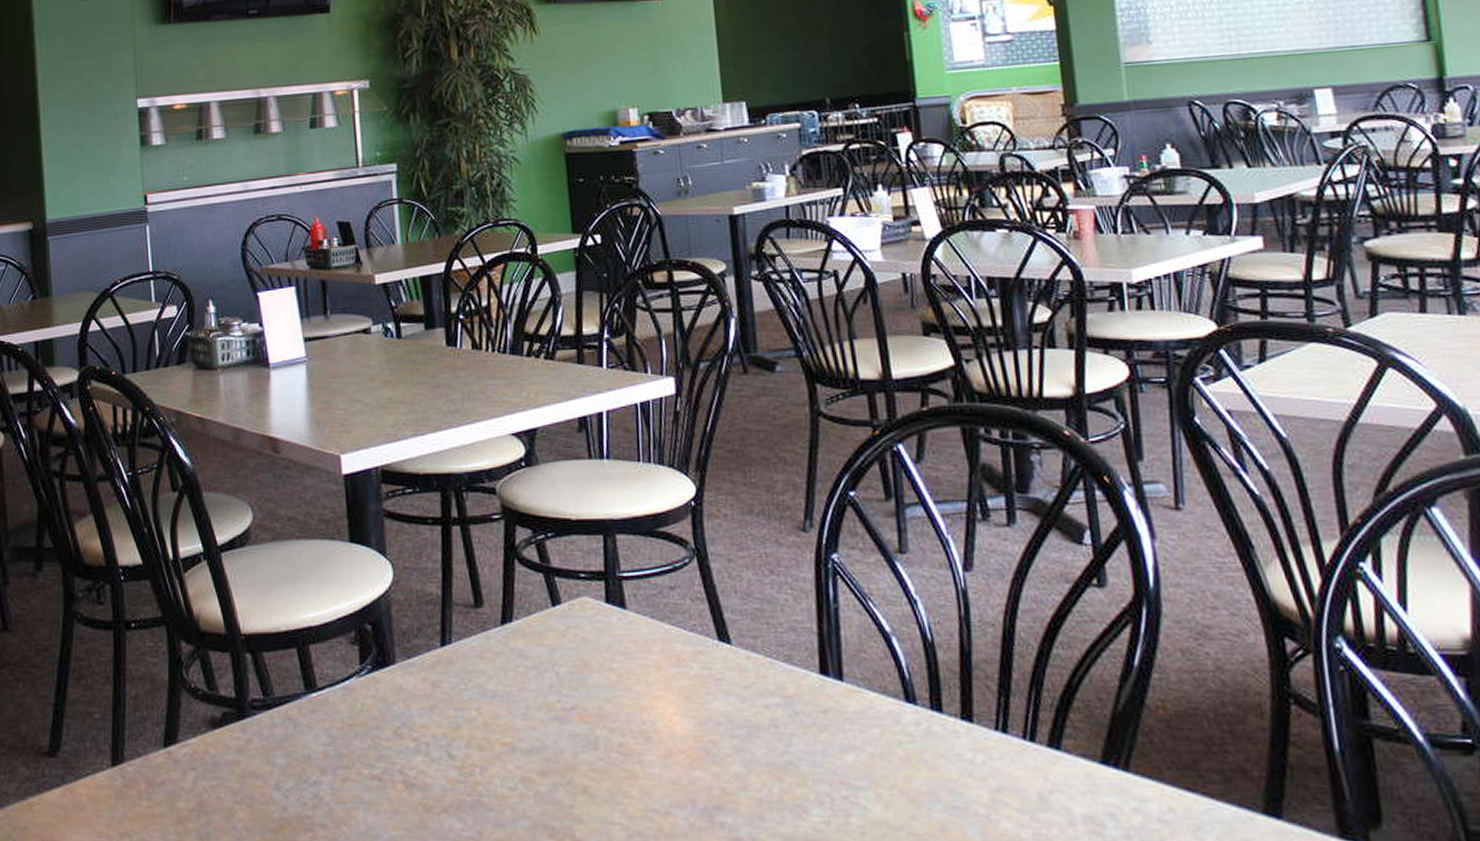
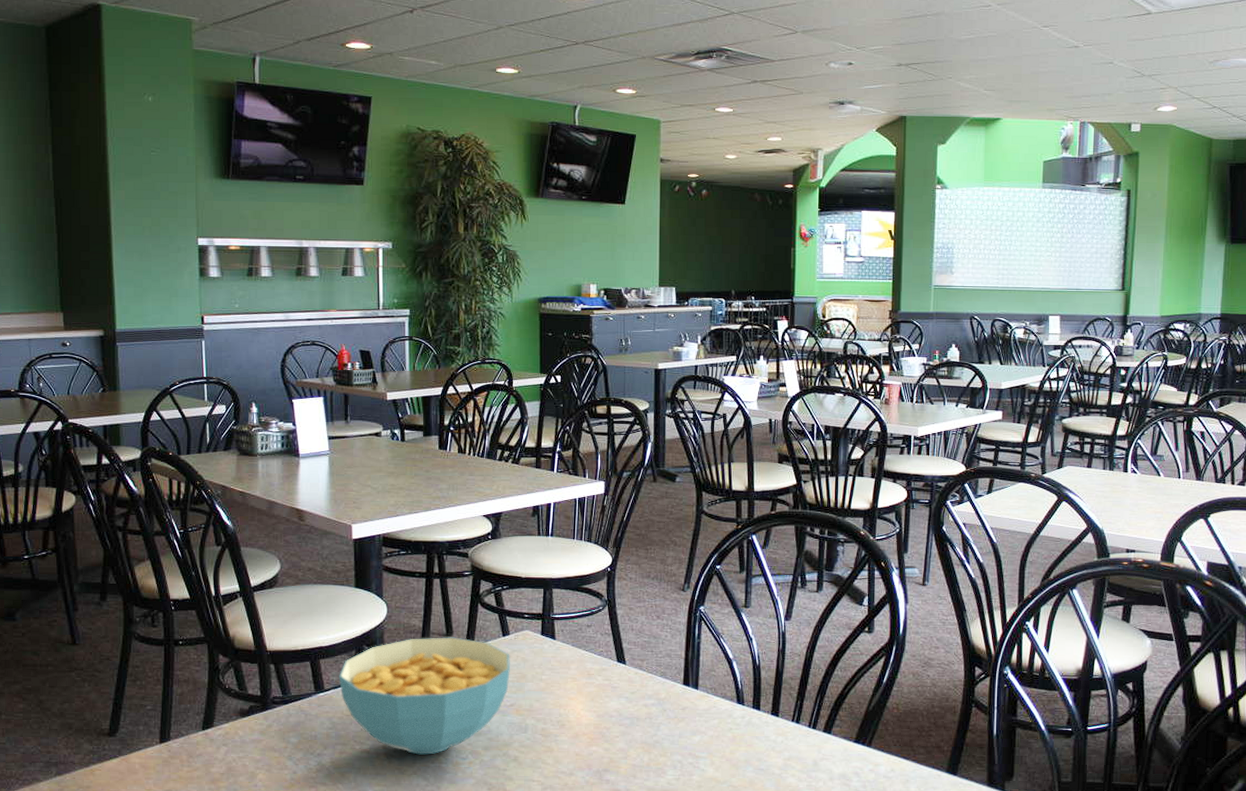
cereal bowl: none [334,609,567,783] -> present [338,637,510,755]

